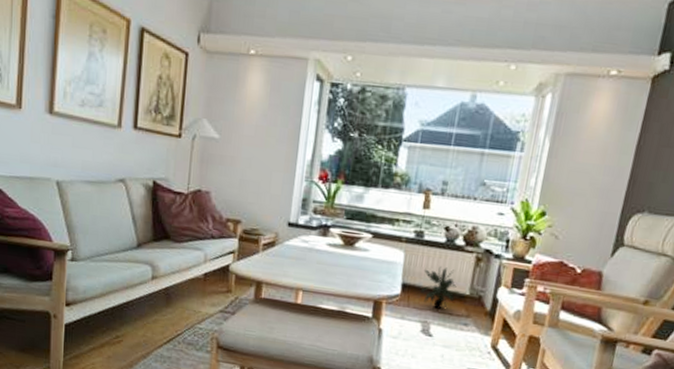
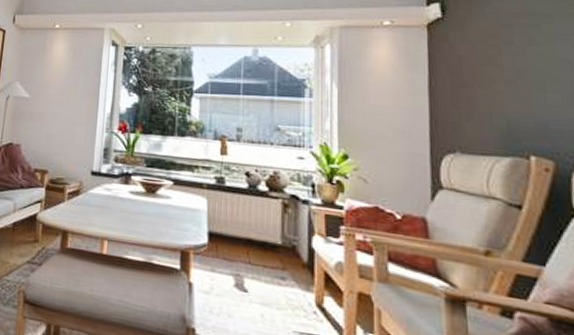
potted plant: present [420,266,460,309] -> none [228,213,271,261]

